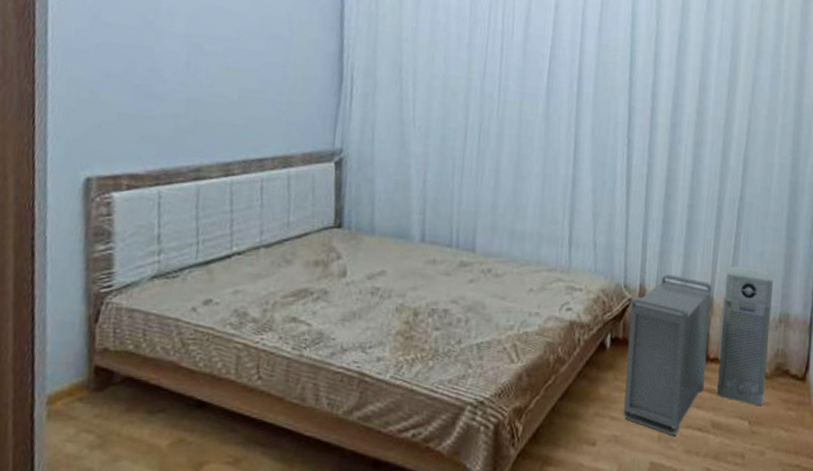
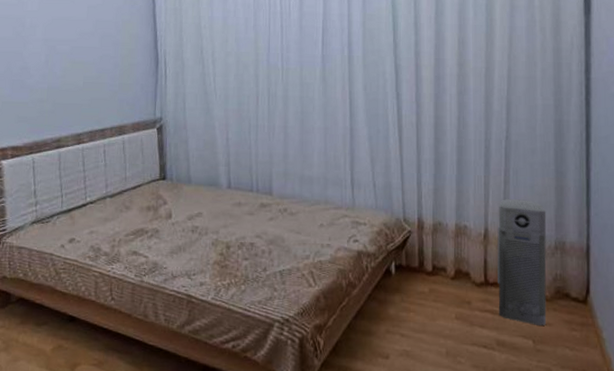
storage bin: present [623,274,713,435] -> none [411,208,487,352]

